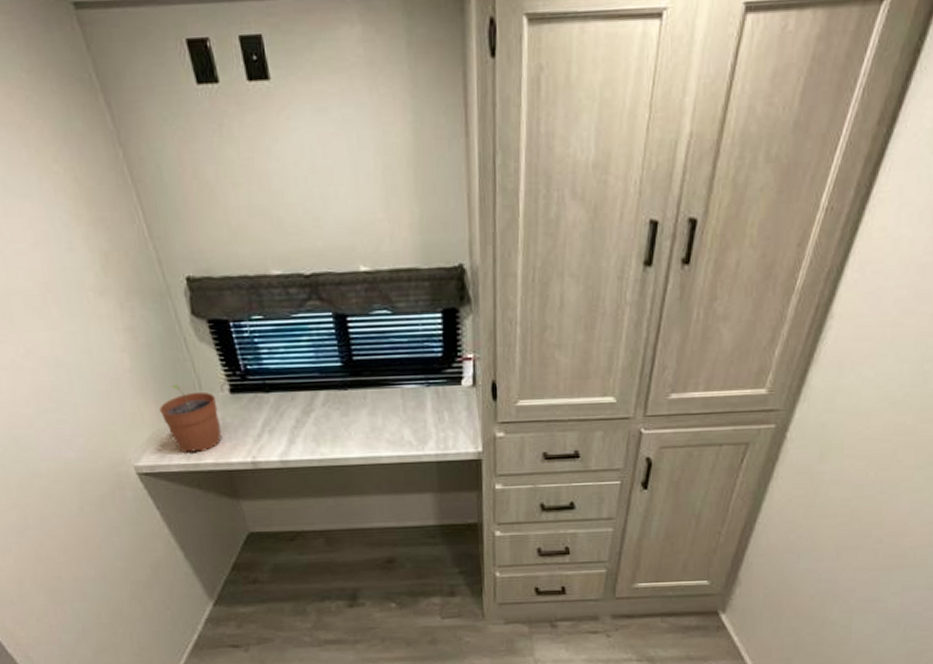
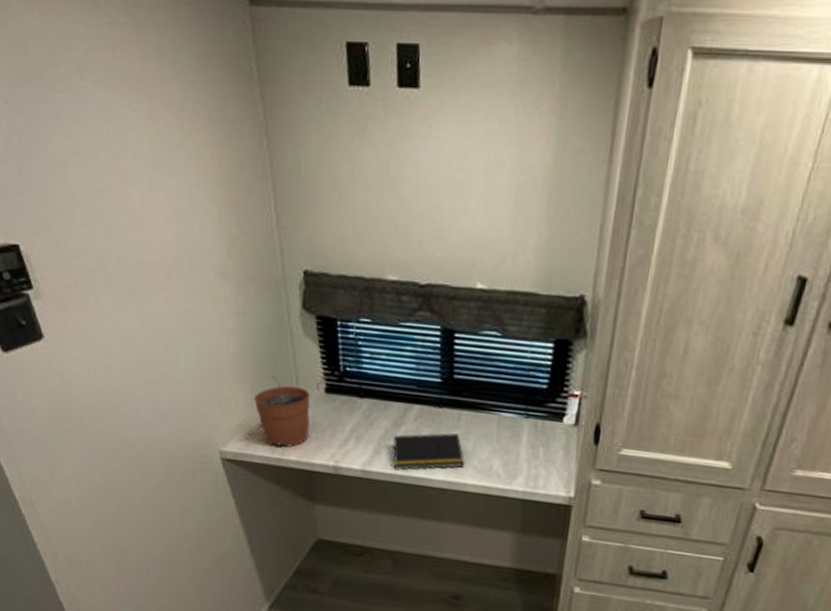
notepad: none [304,412,377,455] -> present [392,433,464,471]

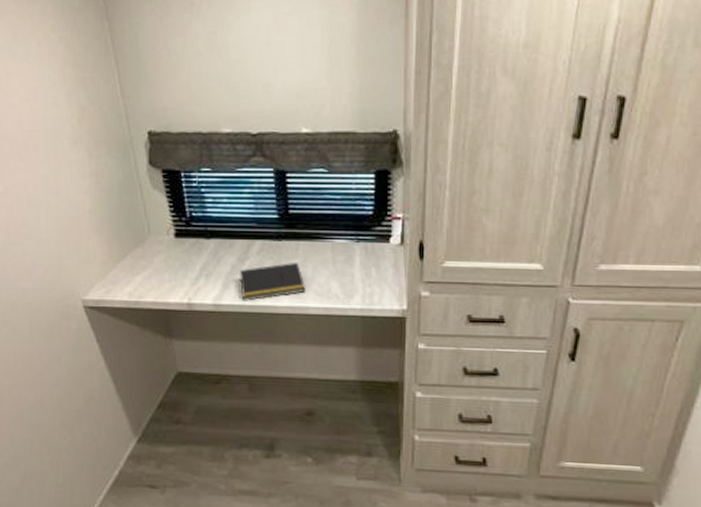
plant pot: present [254,375,310,448] -> none [111,227,162,291]

